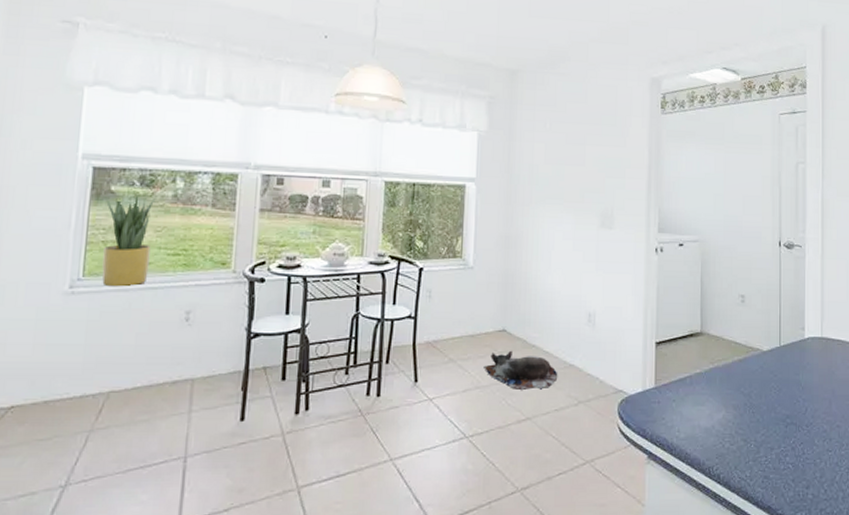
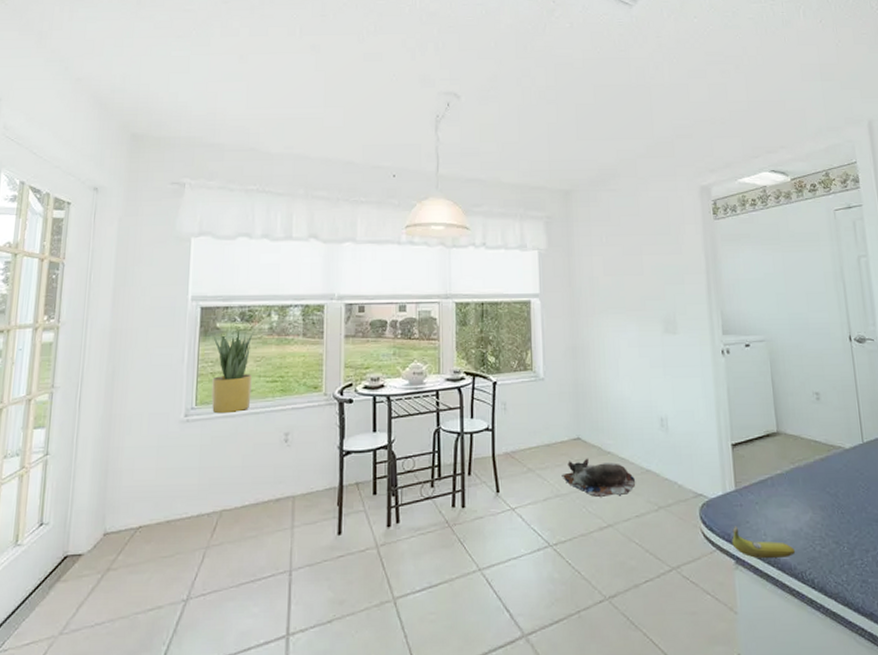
fruit: none [646,422,706,455] -> present [732,525,796,559]

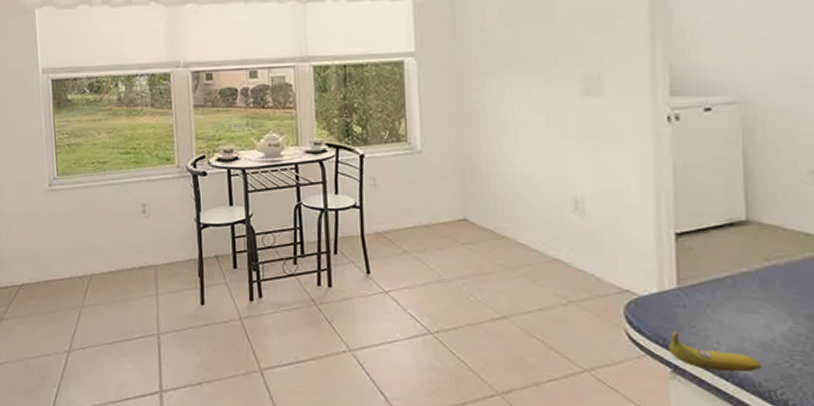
planter: present [211,329,255,414] -> none [64,101,107,184]
cat bed: present [561,458,635,497] -> none [444,242,537,286]

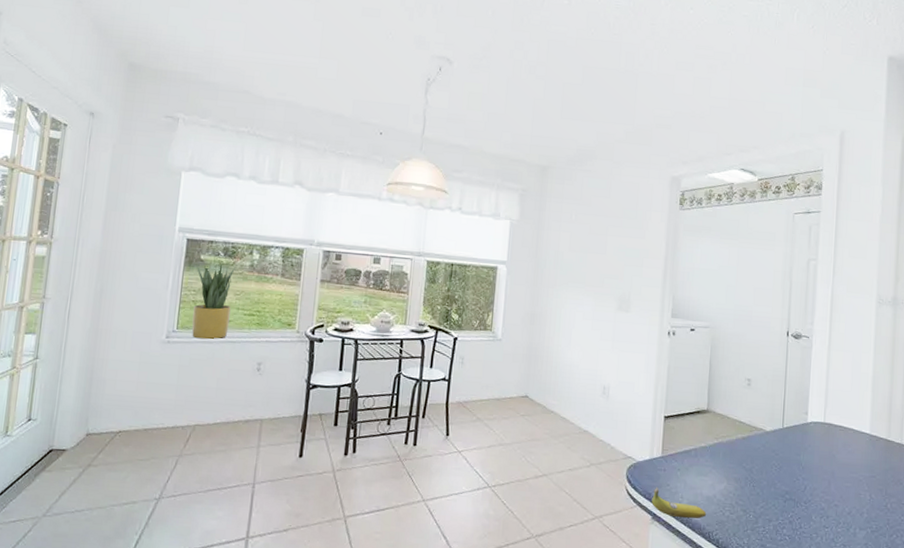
planter: none [64,101,107,184] -> present [192,263,237,340]

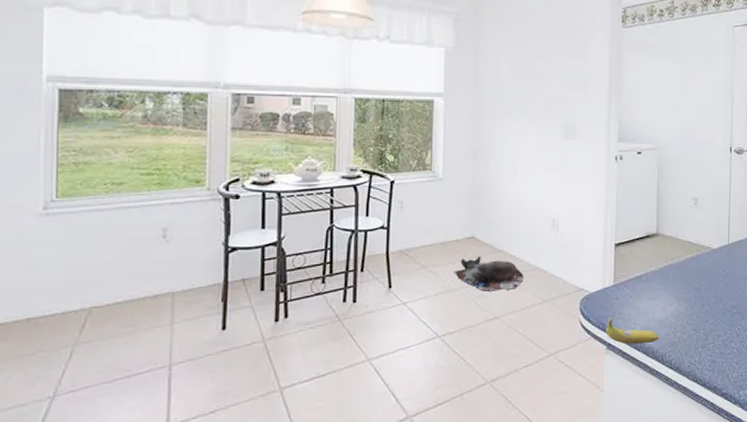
planter: present [192,263,237,340] -> none [73,116,126,207]
cat bed: none [507,414,572,451] -> present [454,255,523,292]

